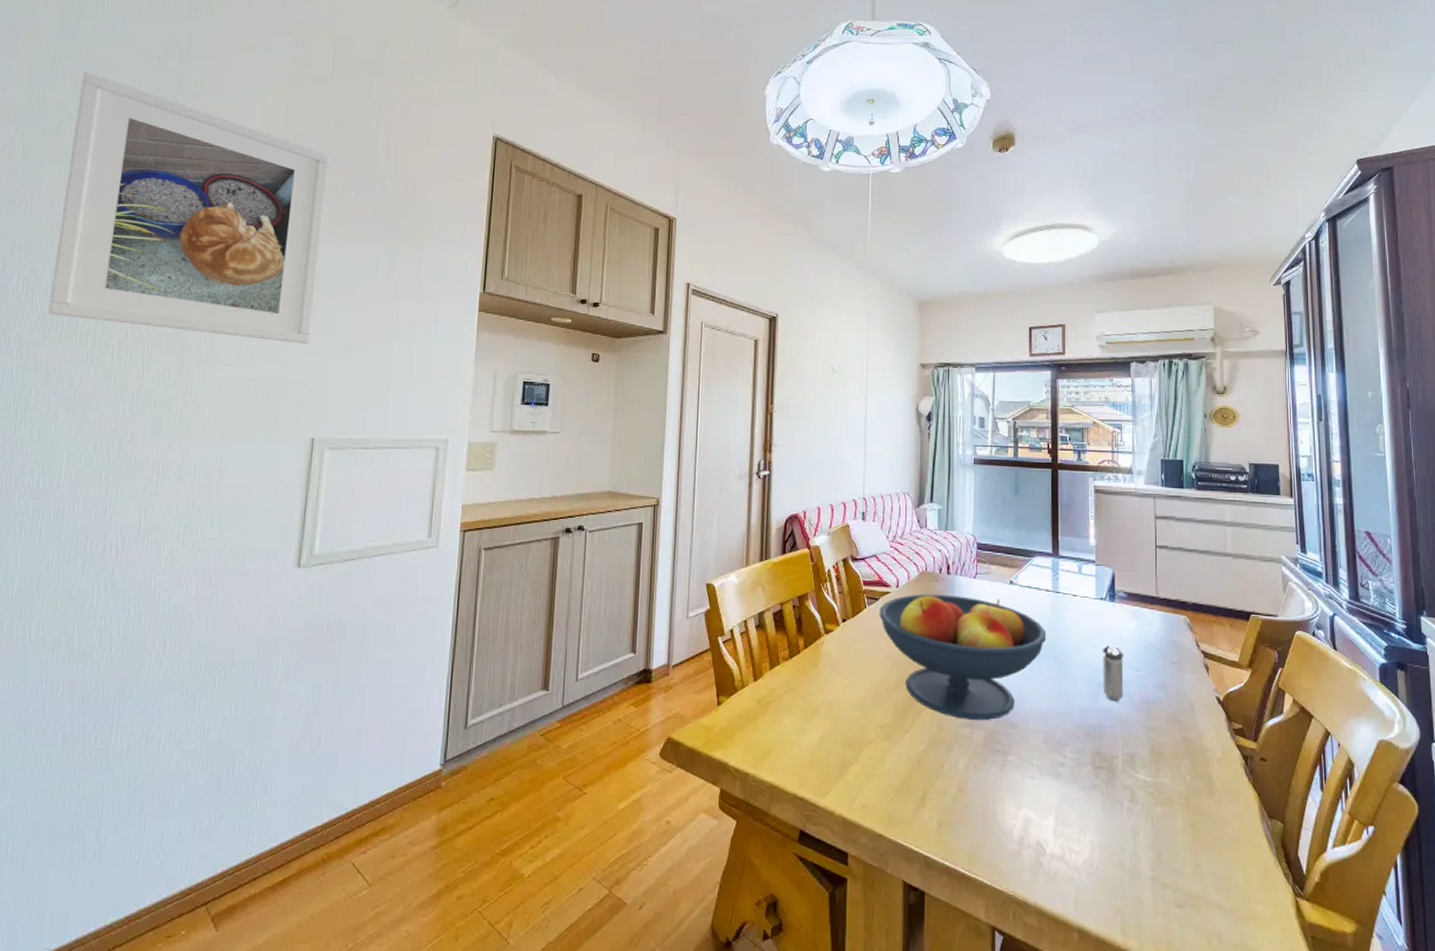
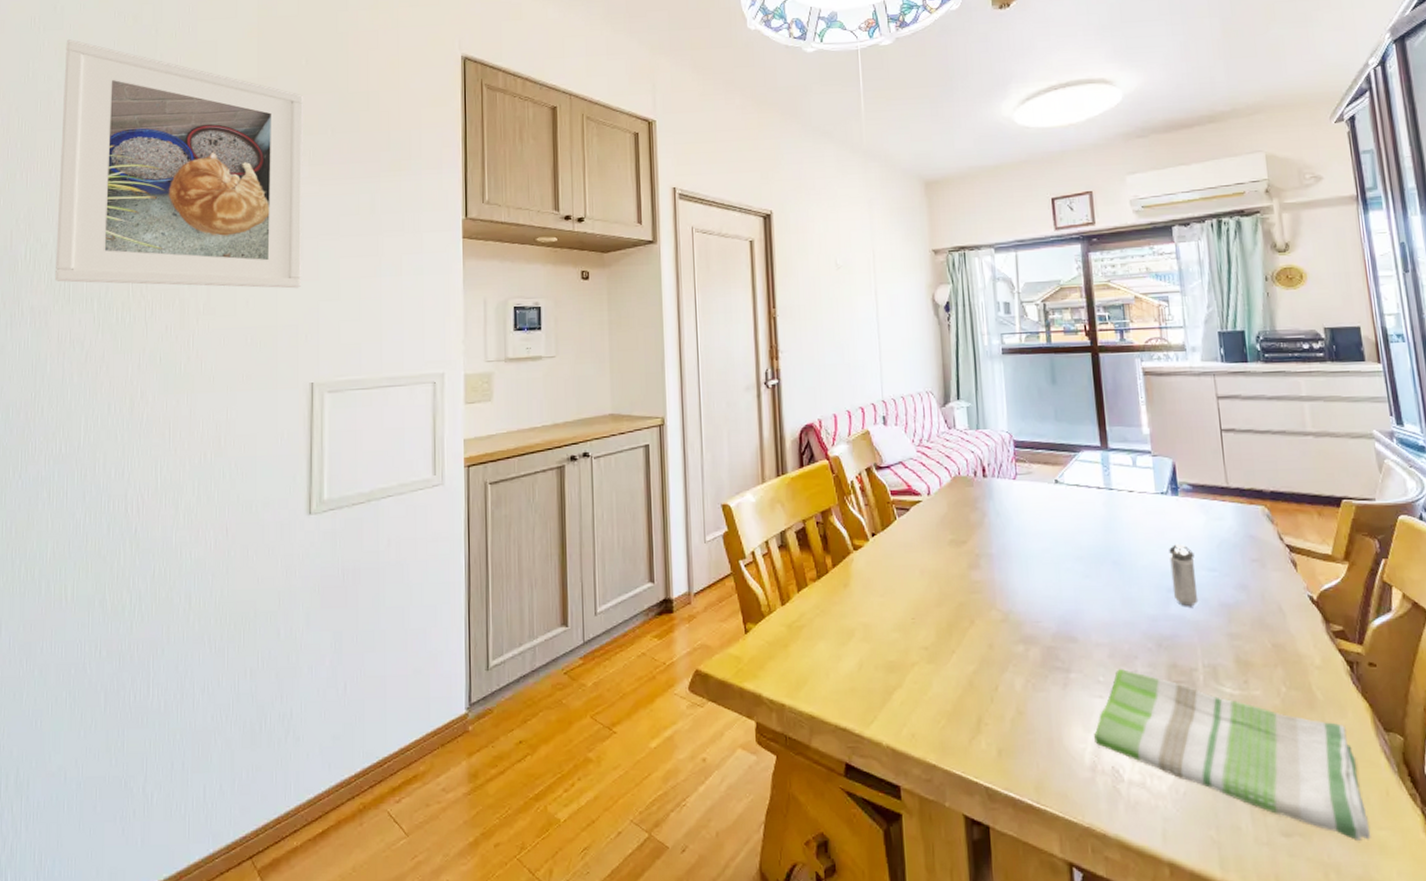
fruit bowl: present [879,594,1047,720] -> none [911,499,1103,635]
dish towel: none [1024,754,1249,913] -> present [1094,669,1371,840]

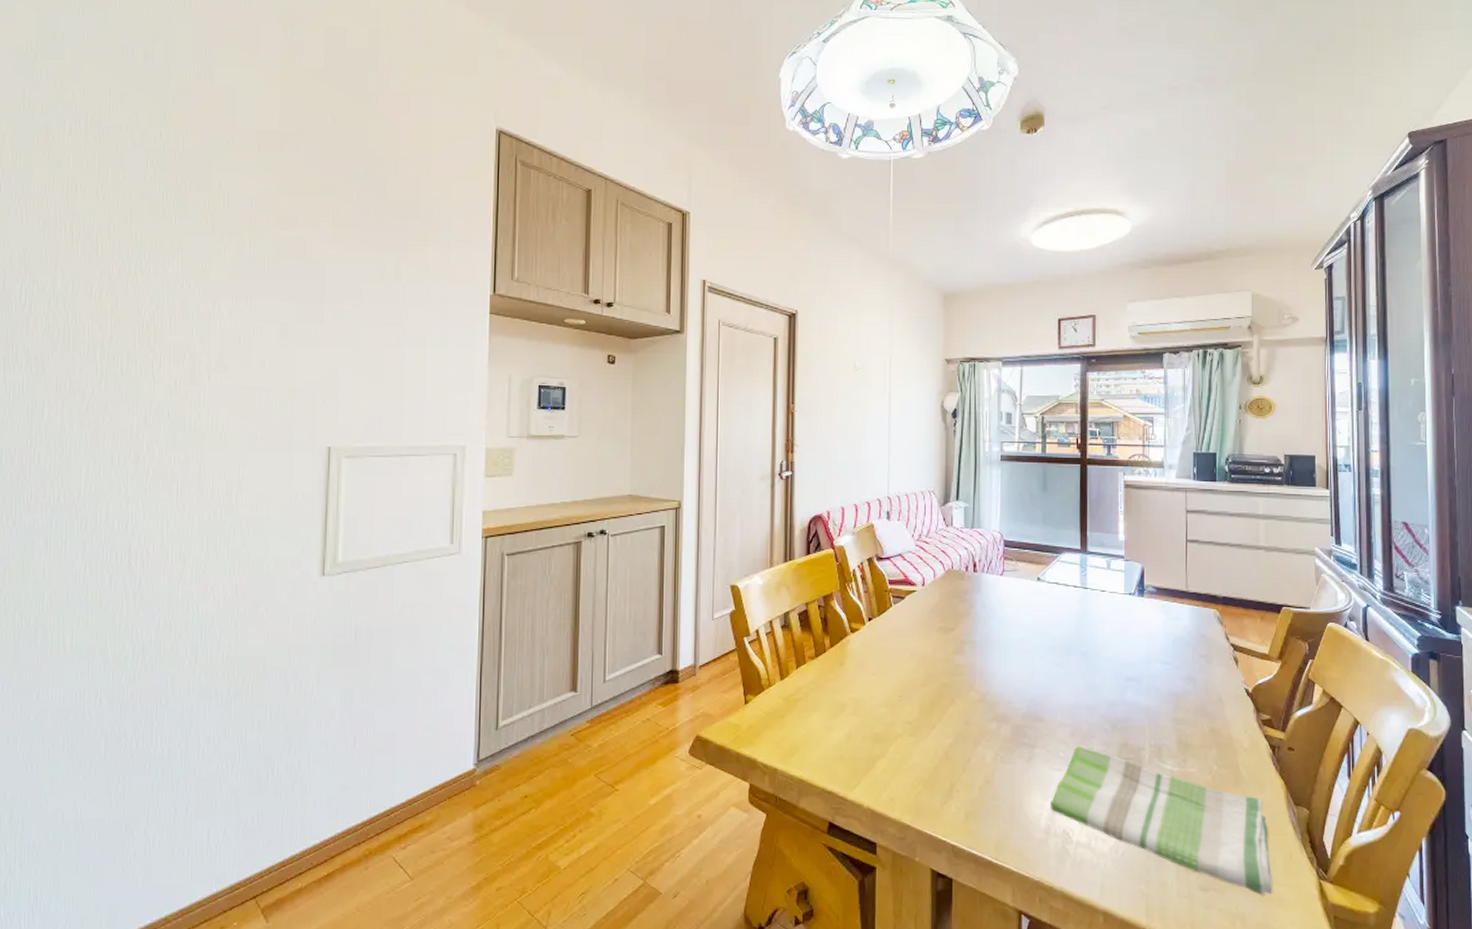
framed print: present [55,39,304,289] -> none [54,71,329,352]
shaker: present [1169,543,1199,606] -> none [1130,638,1152,694]

